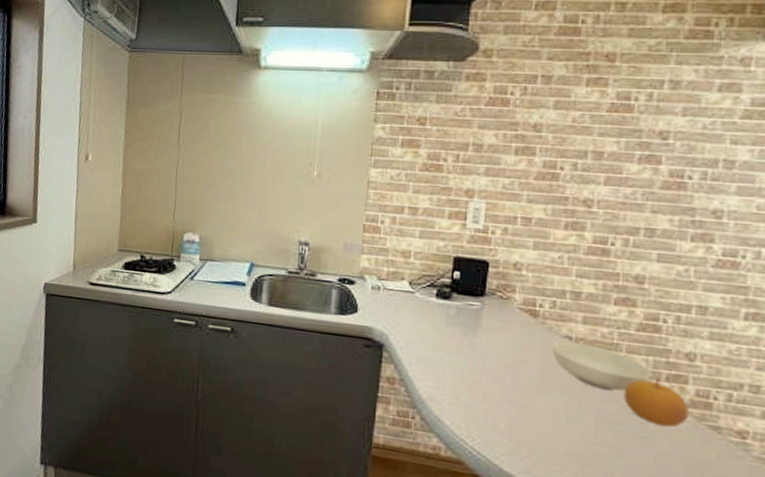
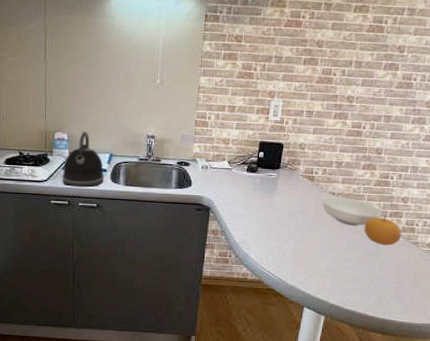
kettle: none [189,232,242,306] -> present [62,131,104,188]

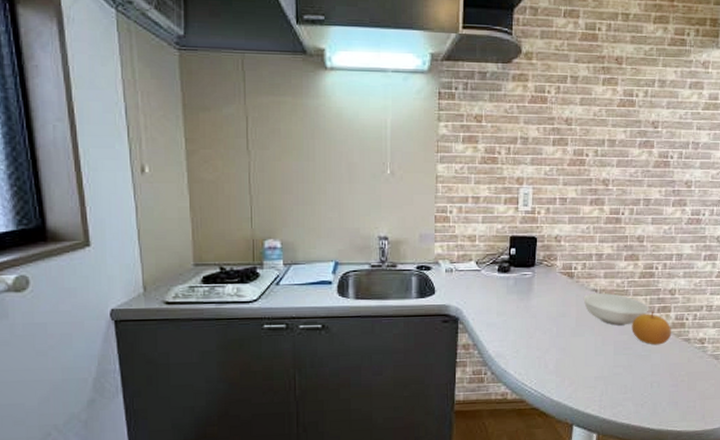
kettle: present [62,131,104,188] -> none [276,236,329,306]

